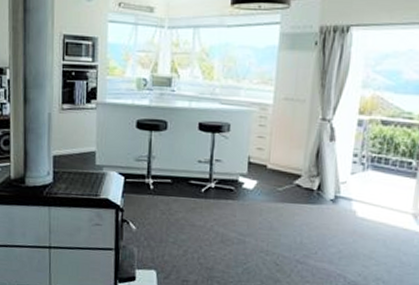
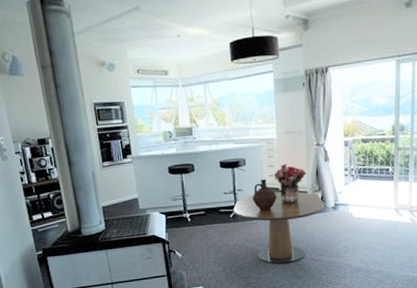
dining table: none [206,169,323,260] -> present [233,191,325,264]
ceramic jug: none [232,151,263,192] -> present [252,179,277,212]
bouquet: none [262,136,304,188] -> present [273,163,306,205]

